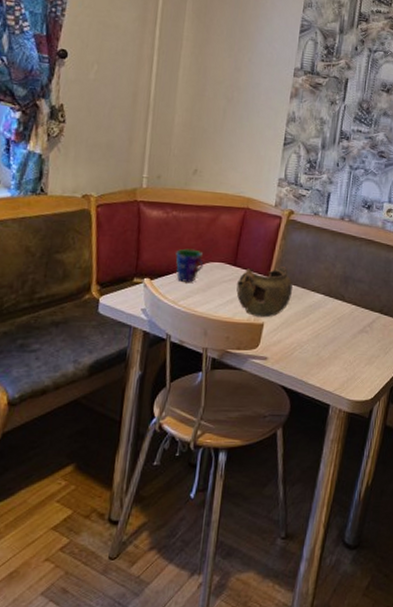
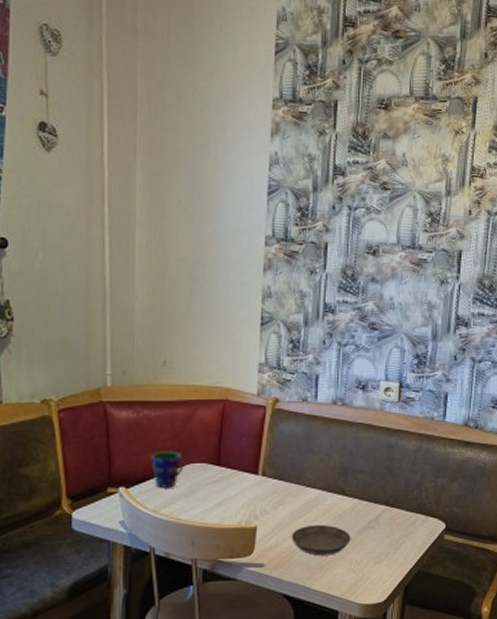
teapot: present [236,266,293,318] -> none [221,462,285,521]
saucer: none [294,325,347,354] -> present [291,524,351,556]

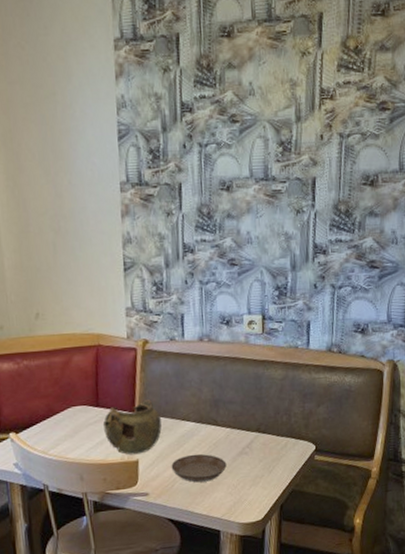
cup: present [151,450,184,488] -> none [35,396,66,431]
teapot: none [221,462,285,521] -> present [102,399,162,455]

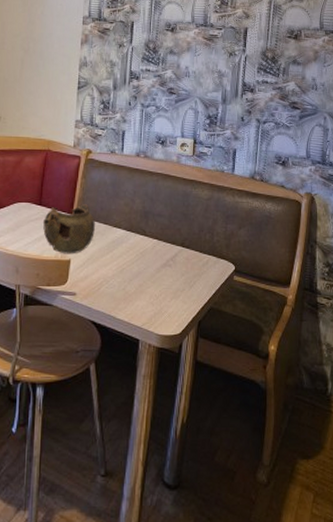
saucer: present [171,453,227,483] -> none [100,260,151,289]

